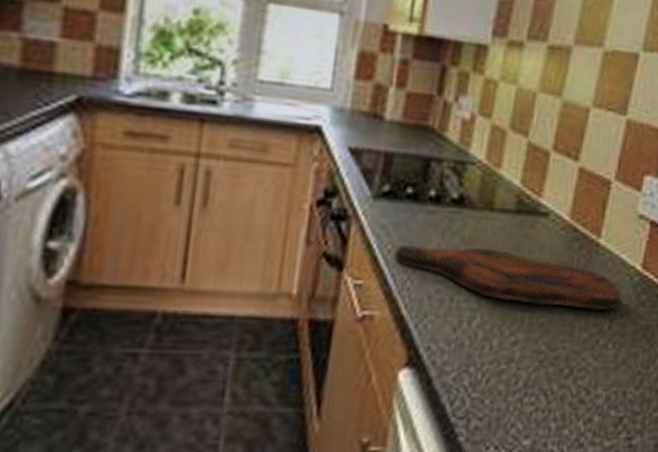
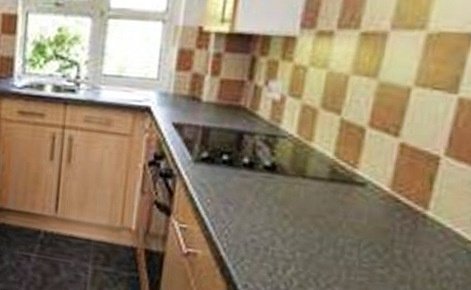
cutting board: present [395,246,622,311] -> none [214,201,457,280]

